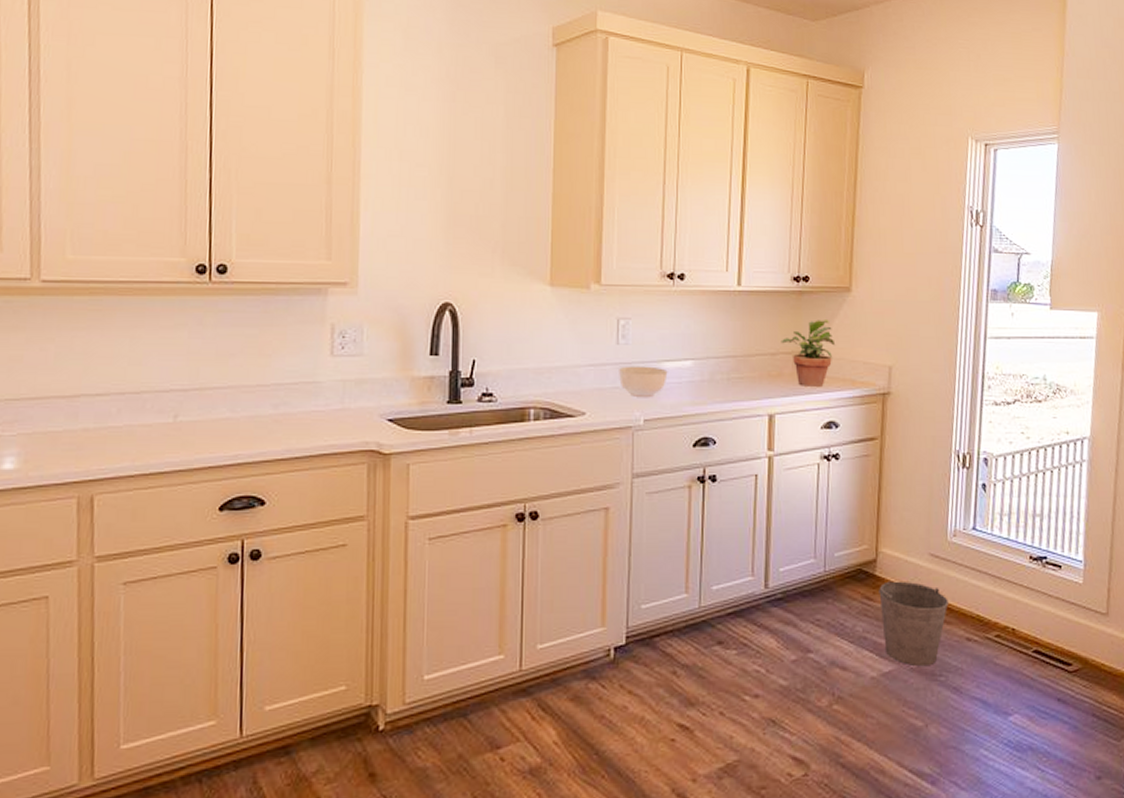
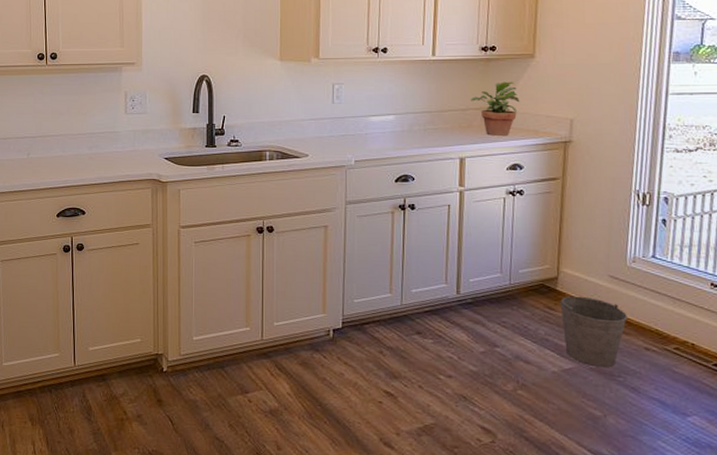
bowl: present [619,366,668,398] -> none [334,120,374,144]

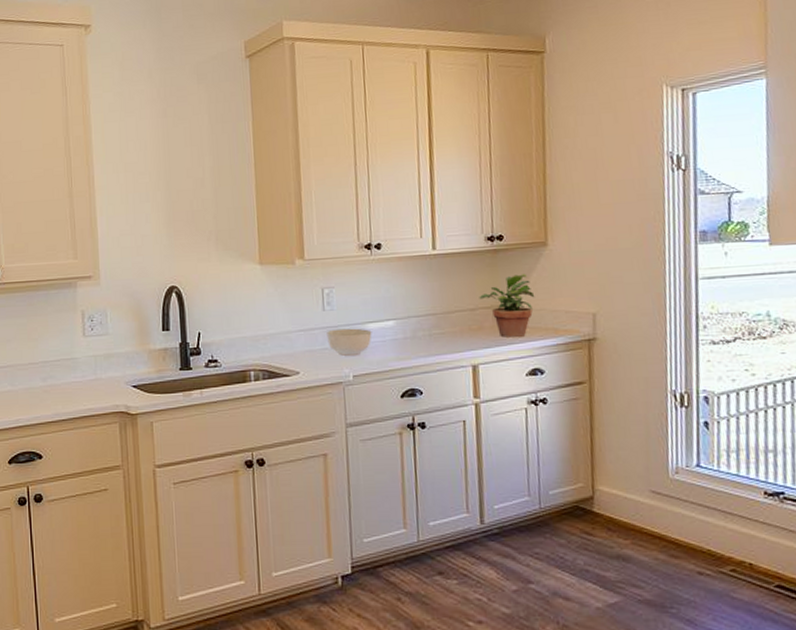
bowl: none [334,120,374,144] -> present [327,328,372,357]
bucket: present [560,295,627,368] -> none [598,517,675,599]

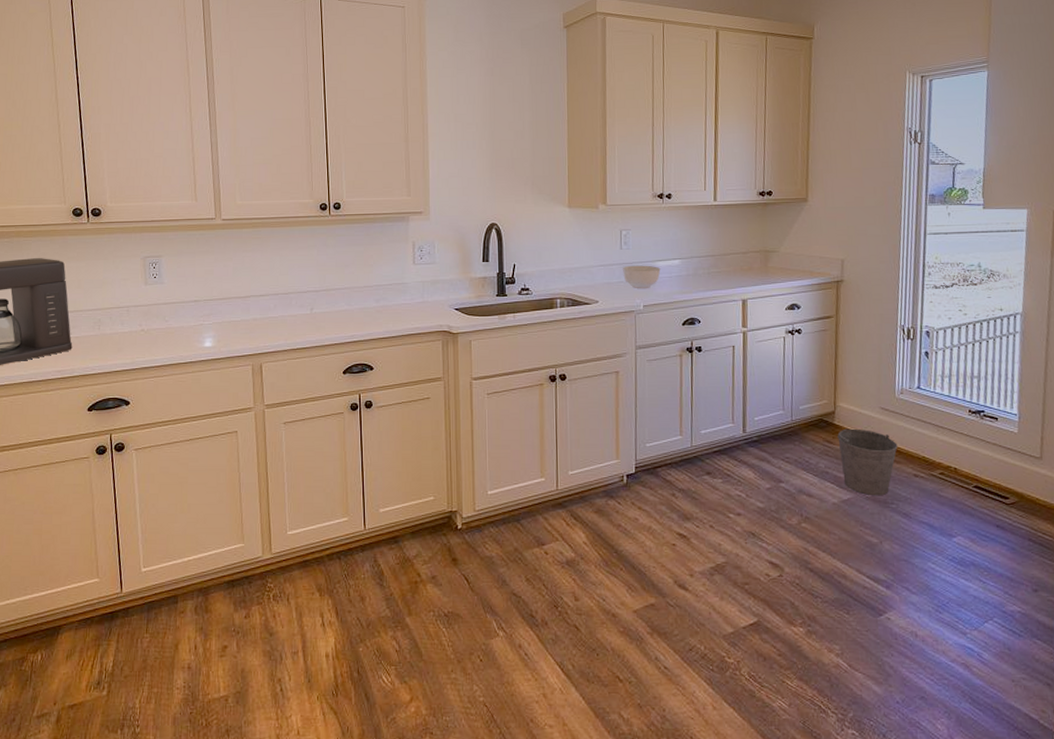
potted plant: present [479,274,535,338] -> none [750,225,796,277]
bucket: none [598,517,675,599] -> present [837,428,898,496]

